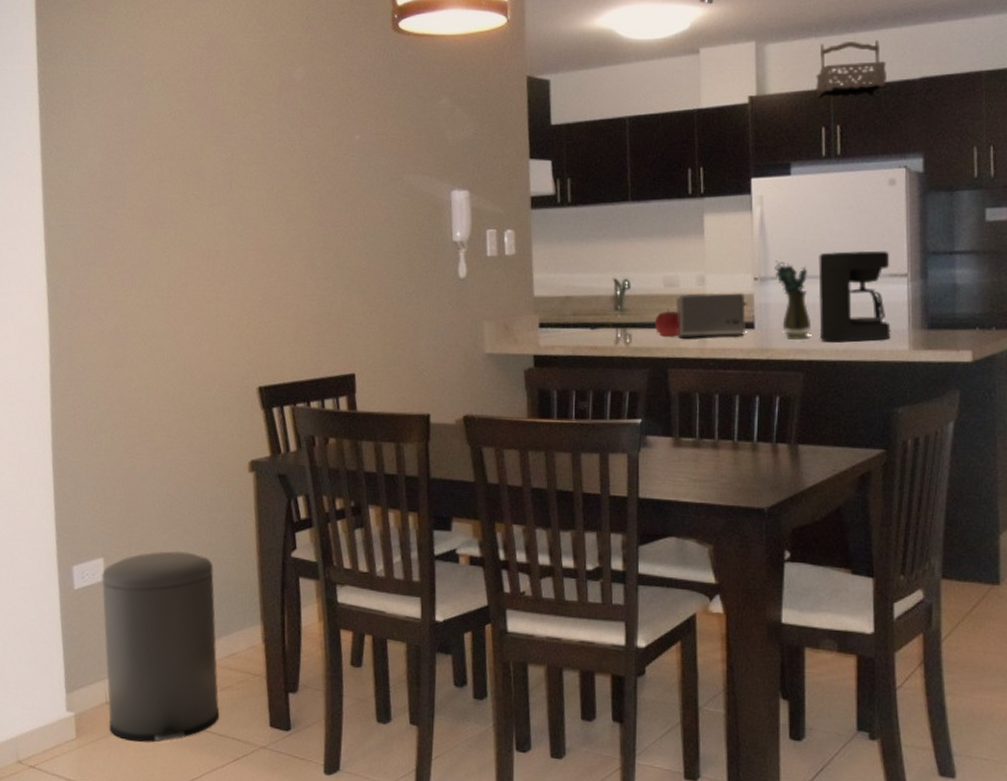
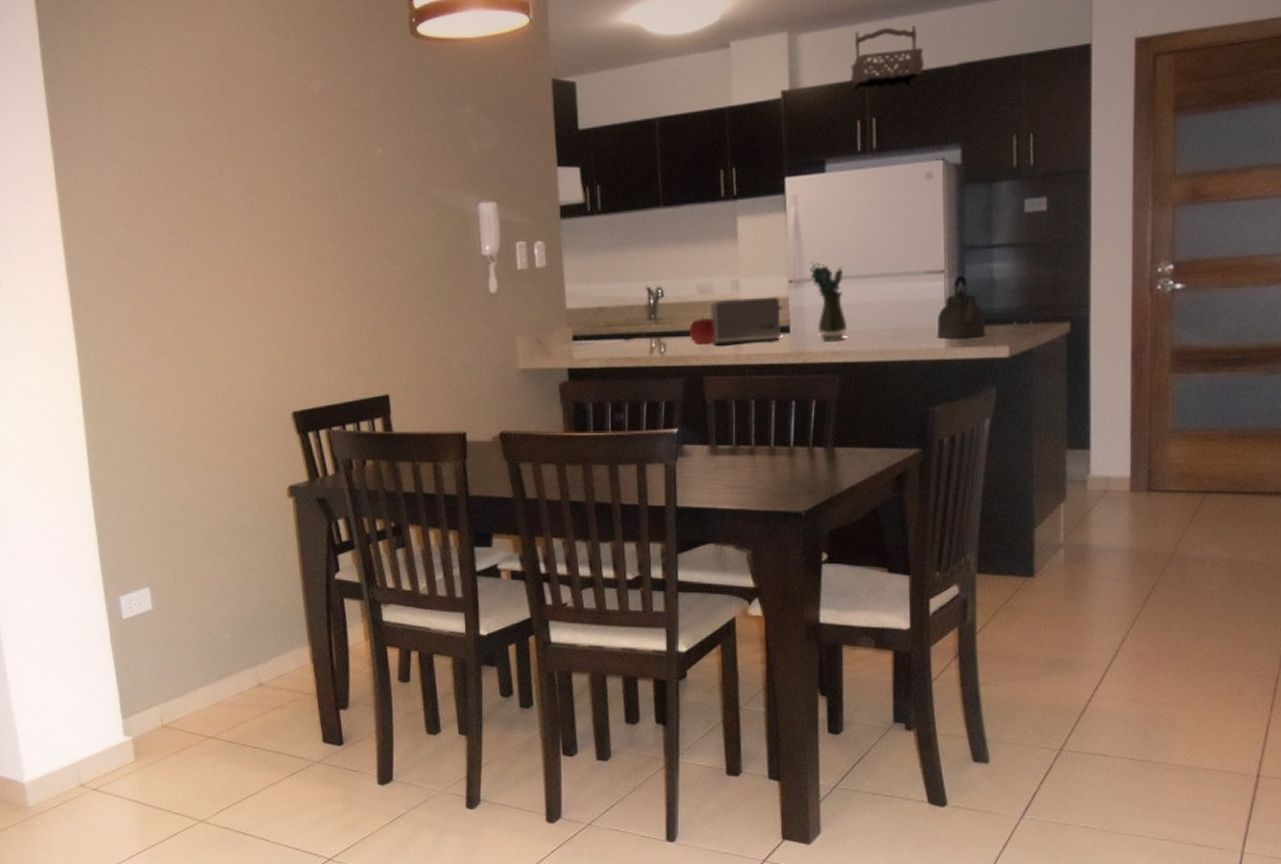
pedal bin: present [101,550,220,743] -> none [148,577,273,762]
coffee maker: present [818,250,891,343] -> none [854,247,928,343]
kettle: none [901,279,948,342] -> present [938,274,985,340]

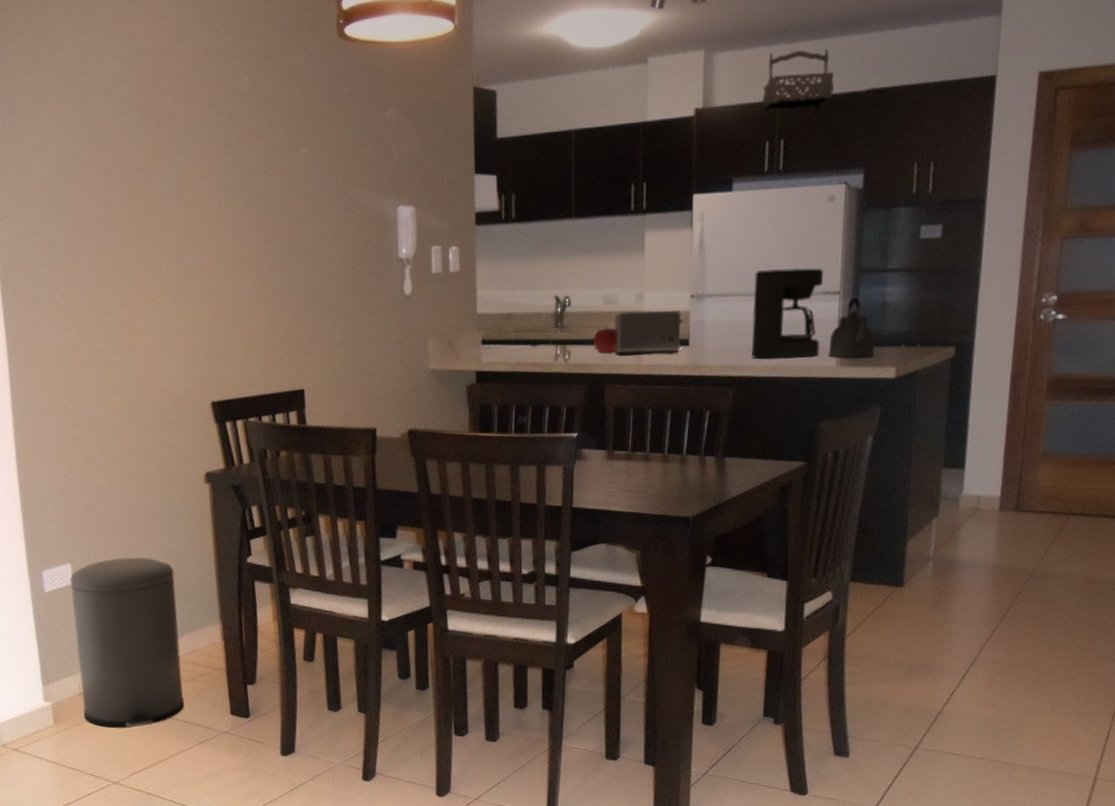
pedal bin: none [148,577,273,762] -> present [69,556,185,728]
vase: present [810,262,848,343] -> none [711,278,744,358]
coffee maker: none [854,247,928,343] -> present [751,267,824,359]

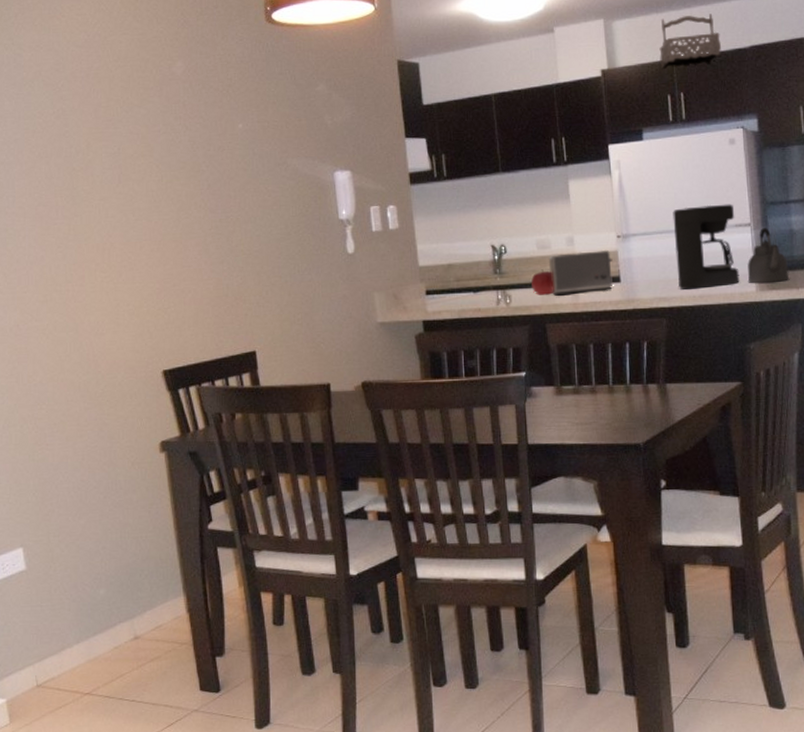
pedal bin: present [69,556,185,728] -> none [21,533,151,720]

